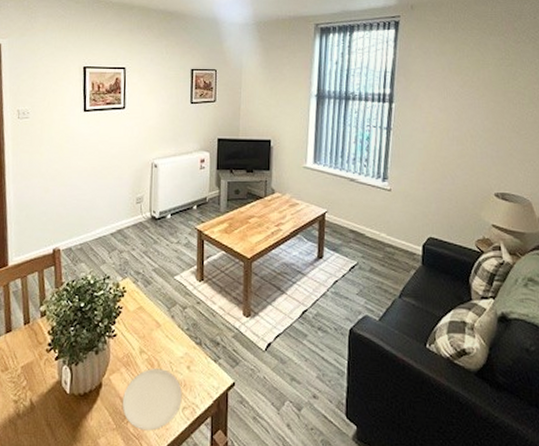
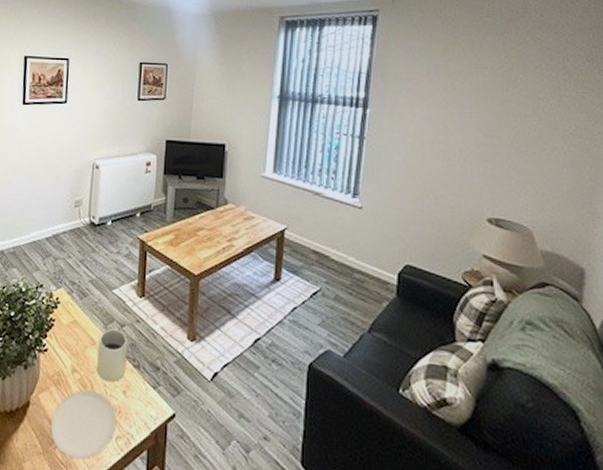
mug: none [162,309,190,359] -> present [96,326,128,382]

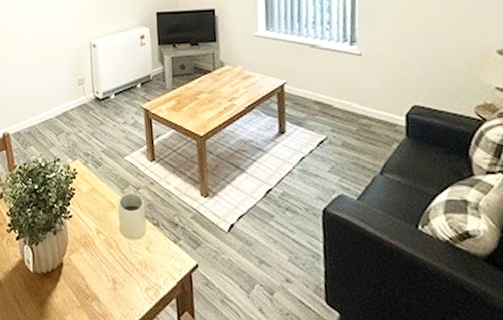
plate: present [50,390,116,460] -> none [84,249,144,310]

